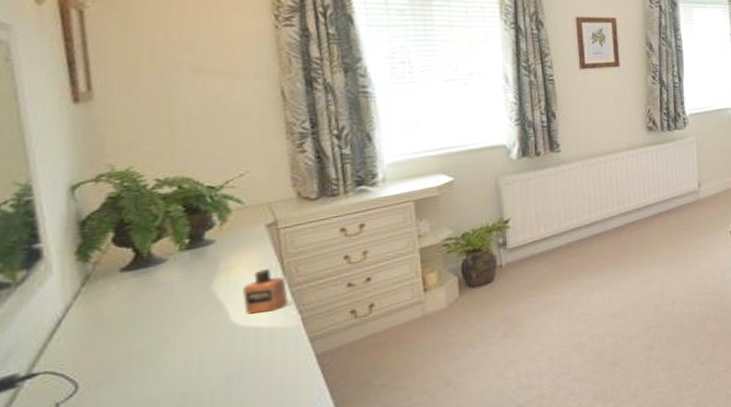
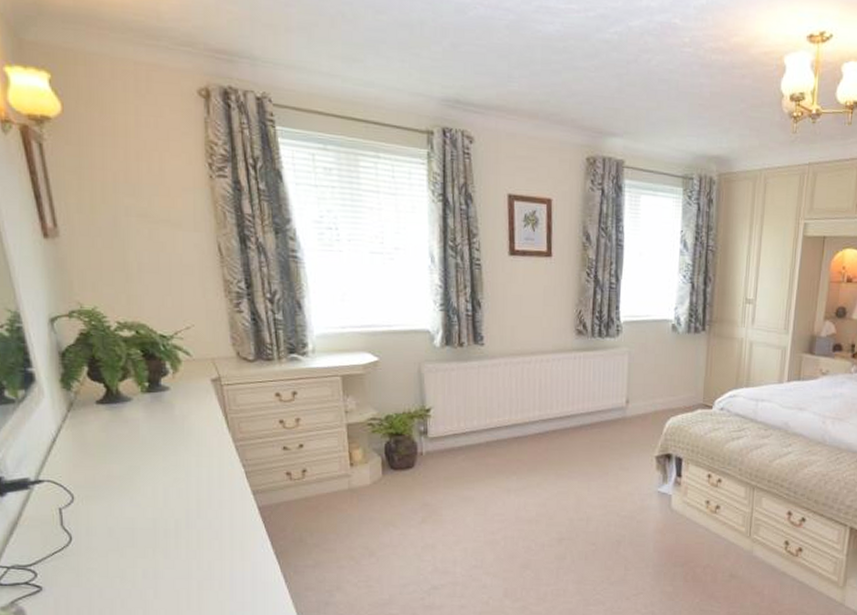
perfume: present [243,269,288,315] -> none [195,421,233,462]

